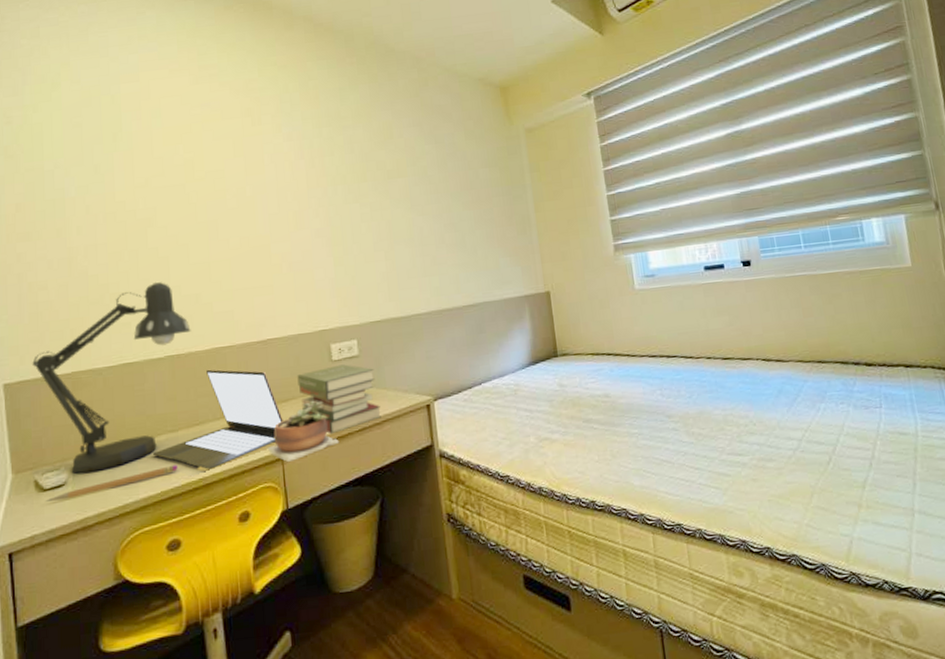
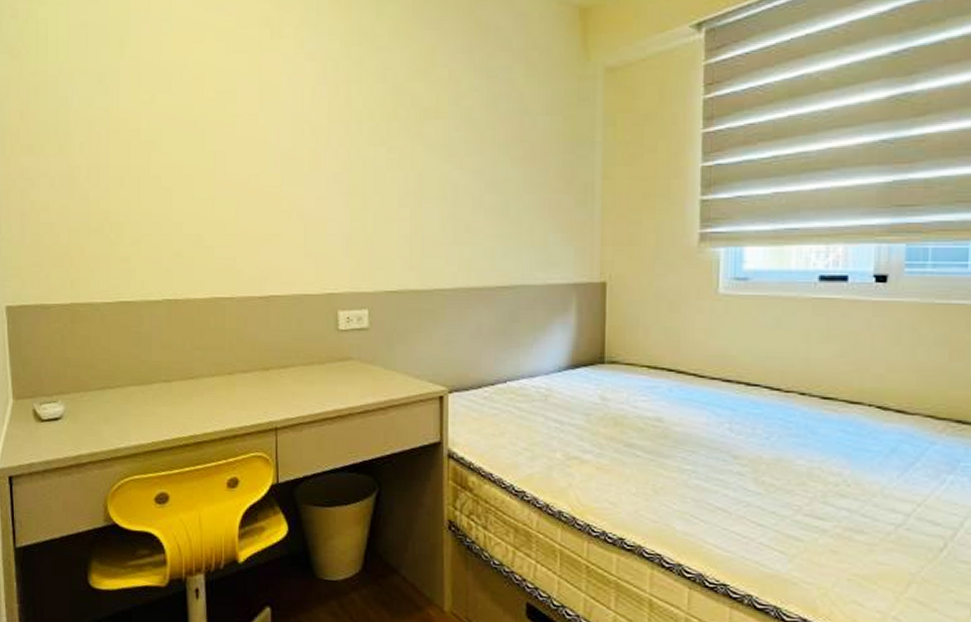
desk lamp: present [32,281,191,474] -> none [33,215,191,410]
pencil: present [45,465,178,502] -> none [43,416,170,434]
laptop: present [153,369,283,470] -> none [146,320,280,428]
succulent plant: present [267,400,340,462] -> none [261,371,338,434]
books: present [297,364,381,435] -> none [299,336,387,412]

